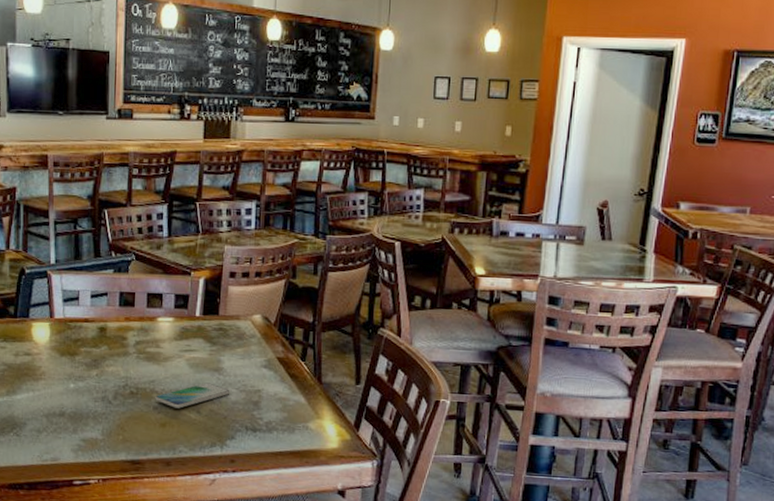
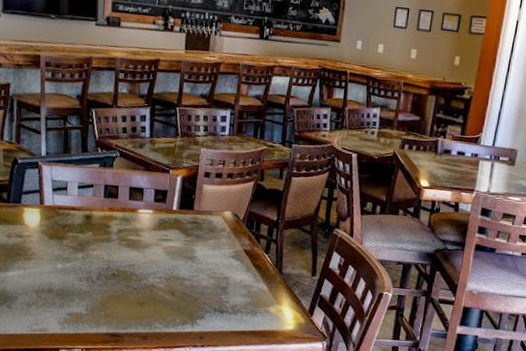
smartphone: present [155,382,230,409] -> none [134,268,202,290]

